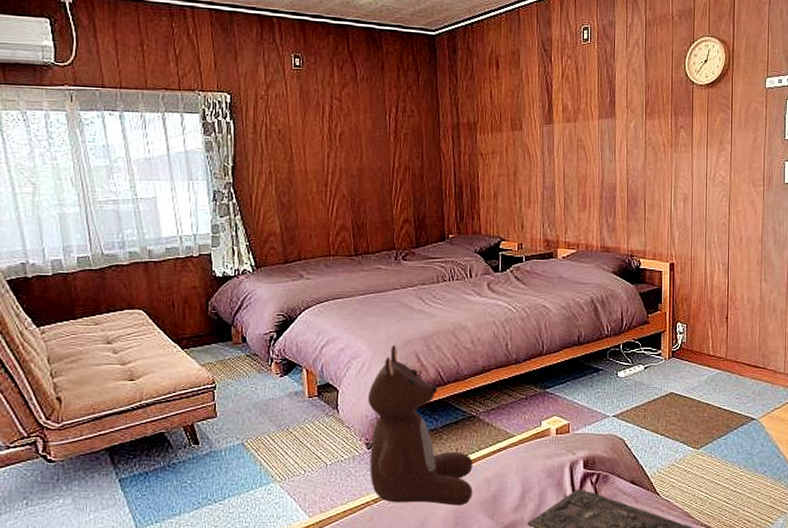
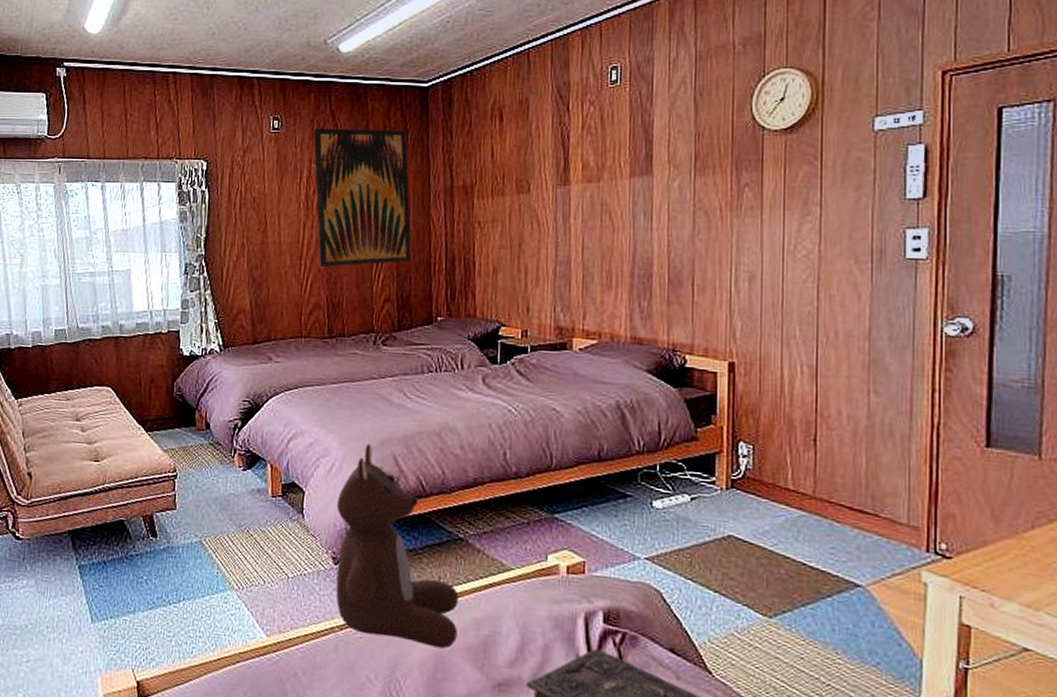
wall art: none [333,67,425,194] -> present [313,128,412,268]

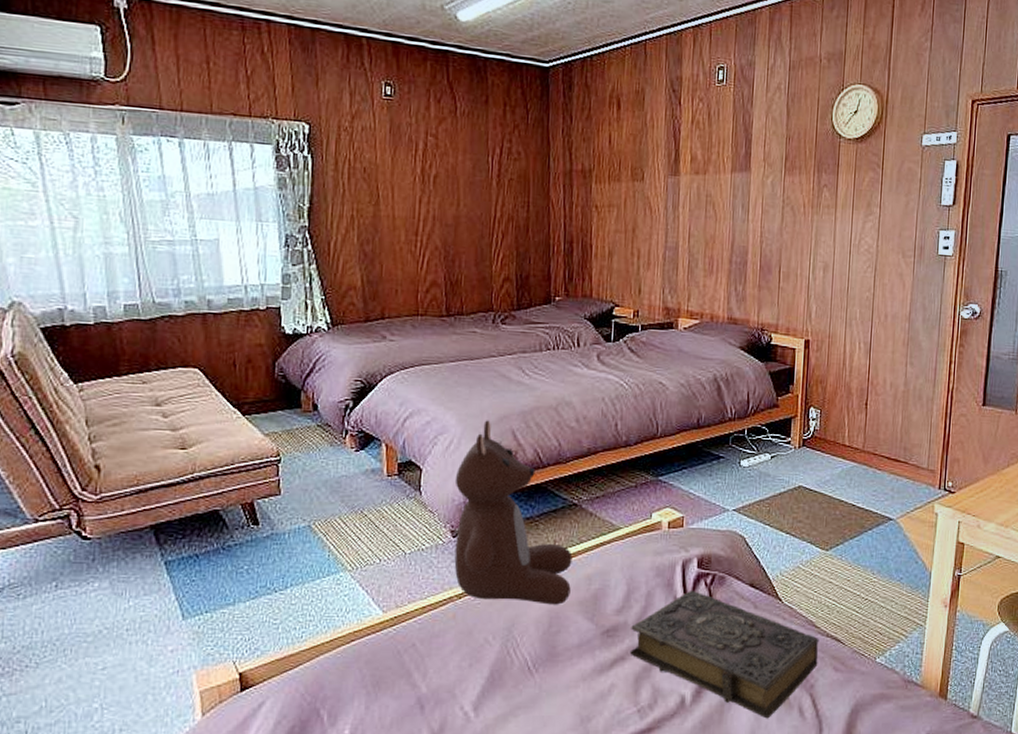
wall art: present [313,128,412,268] -> none [430,98,531,245]

